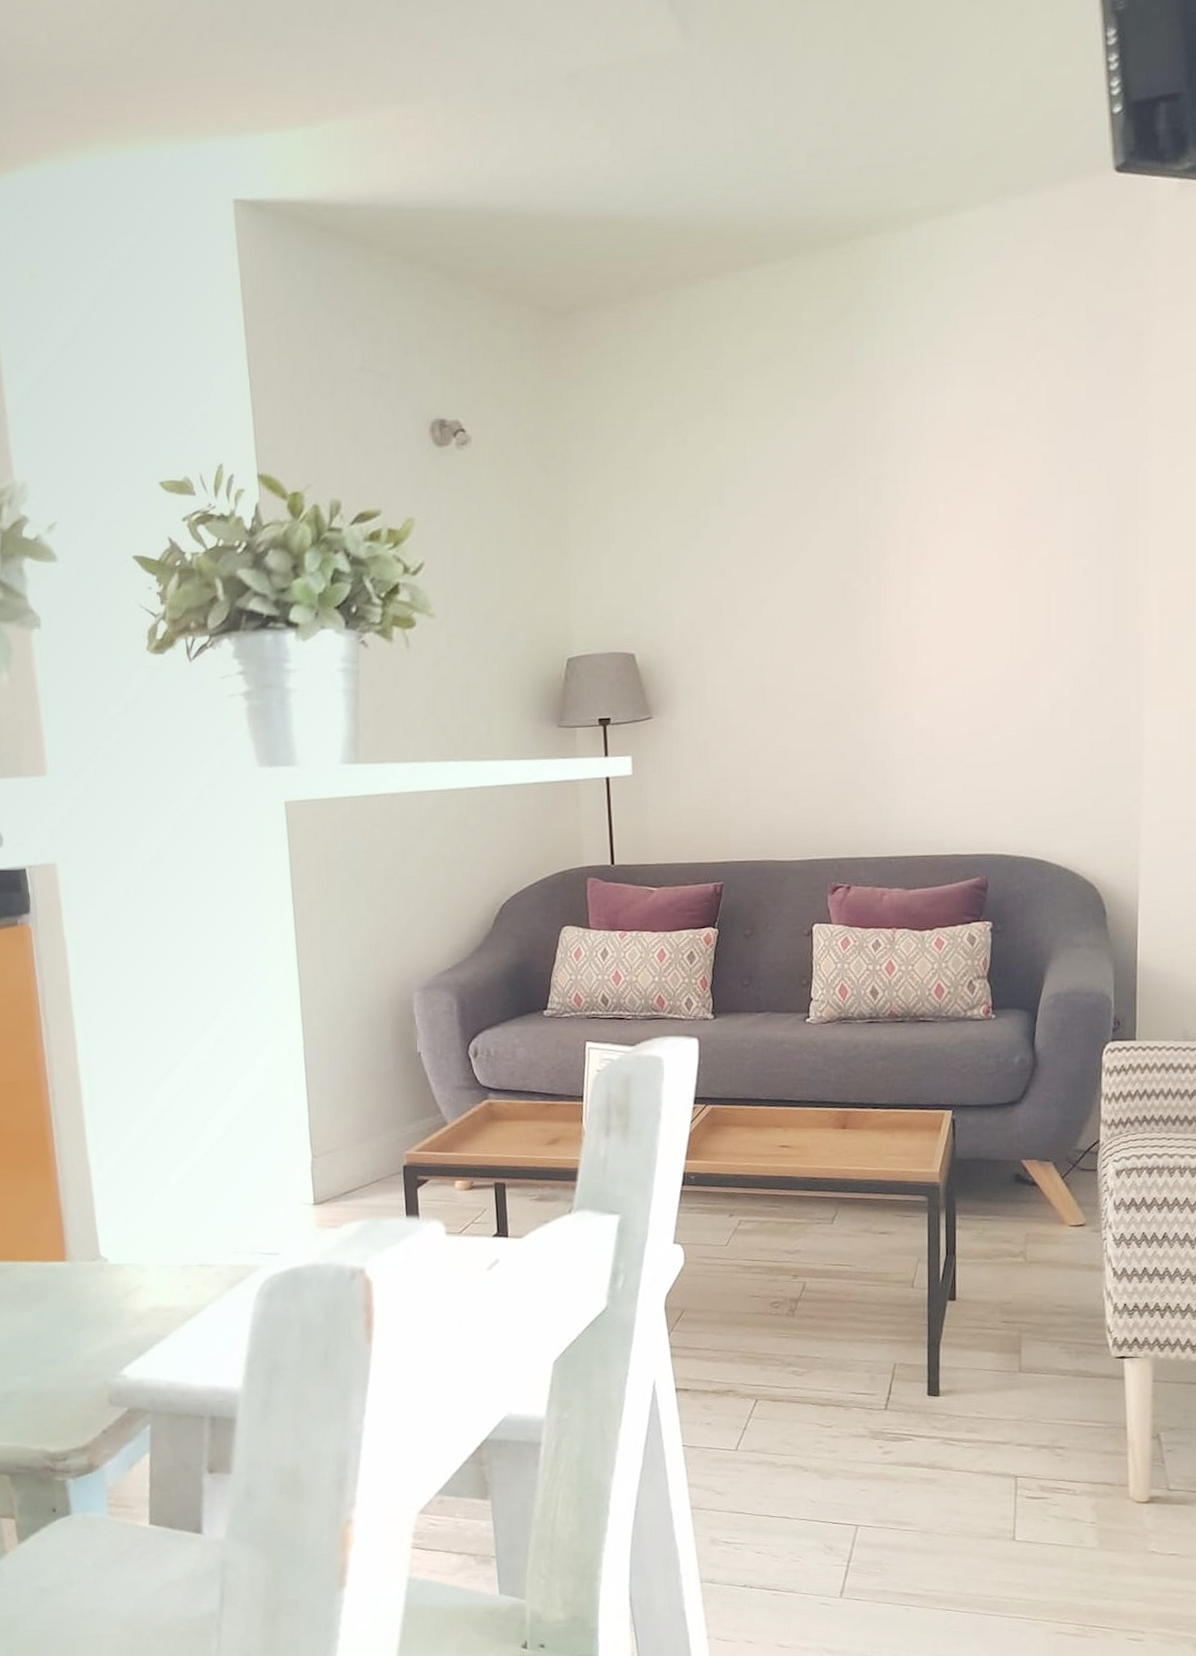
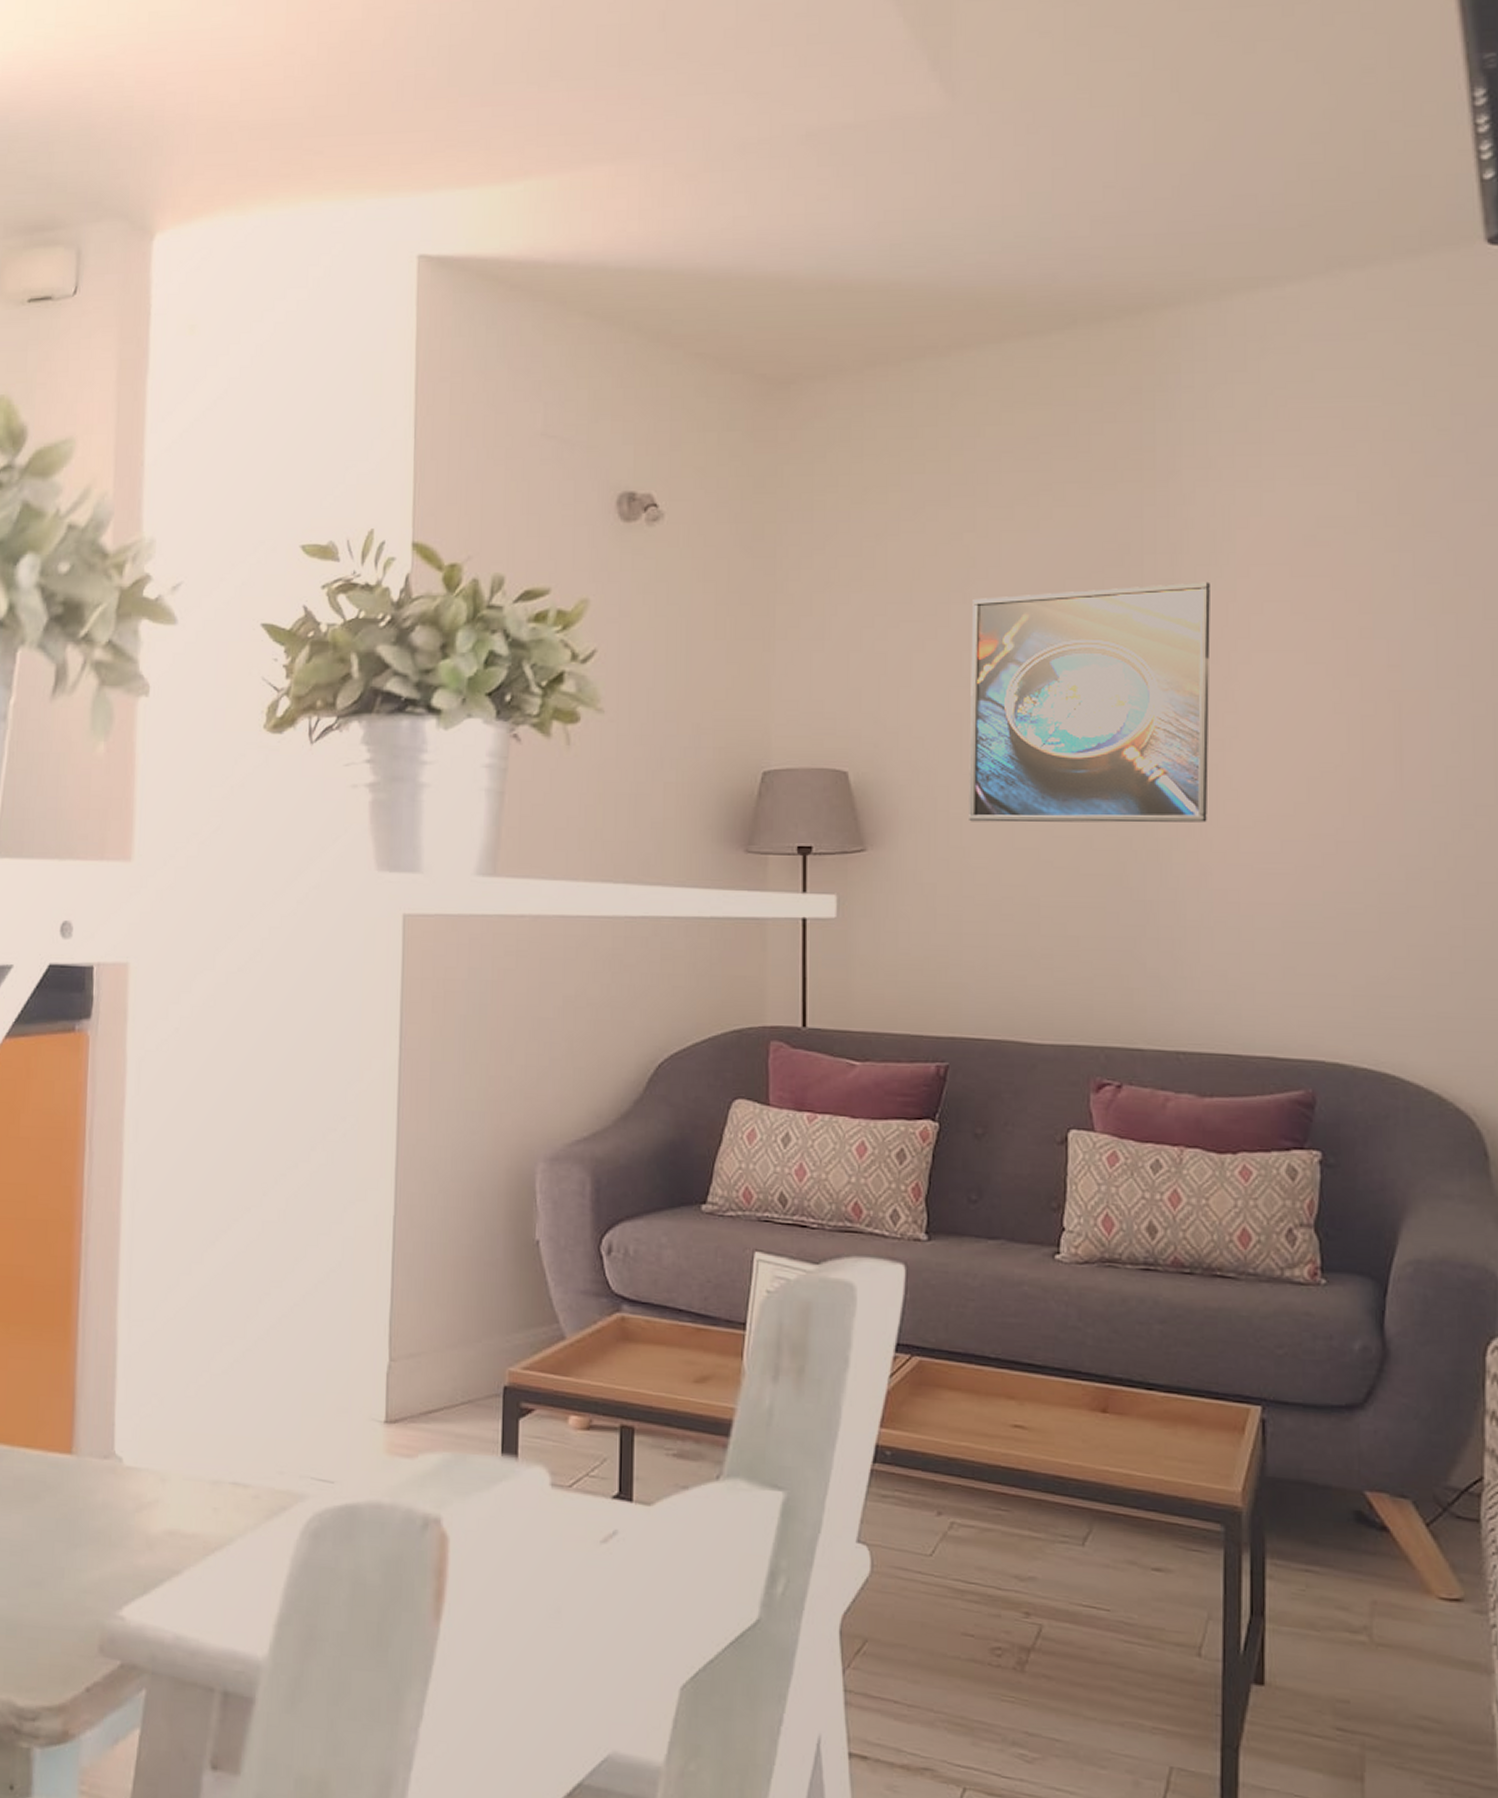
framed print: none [725,476,909,688] -> present [969,582,1210,823]

